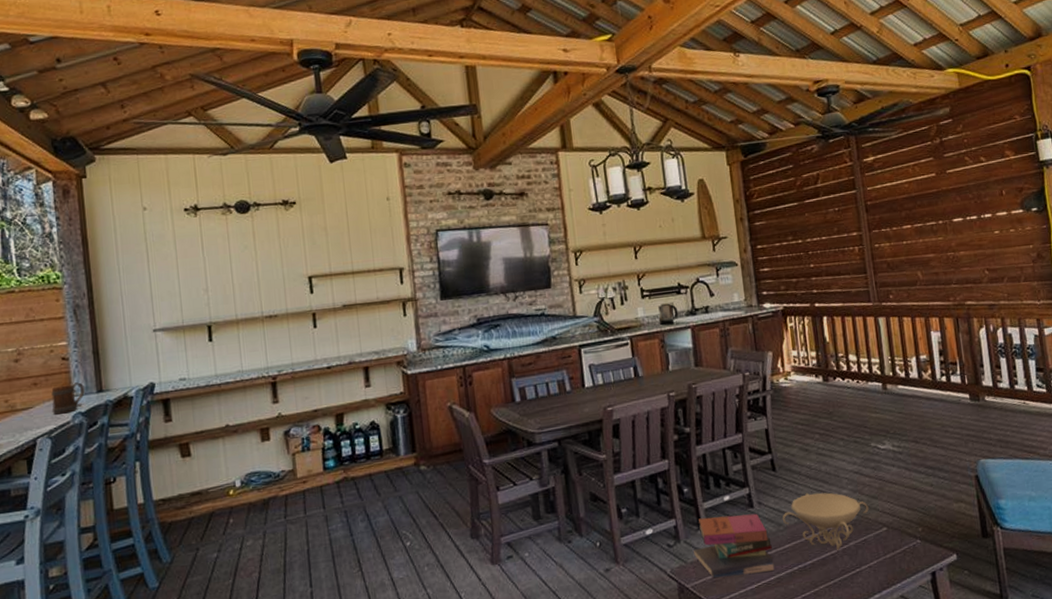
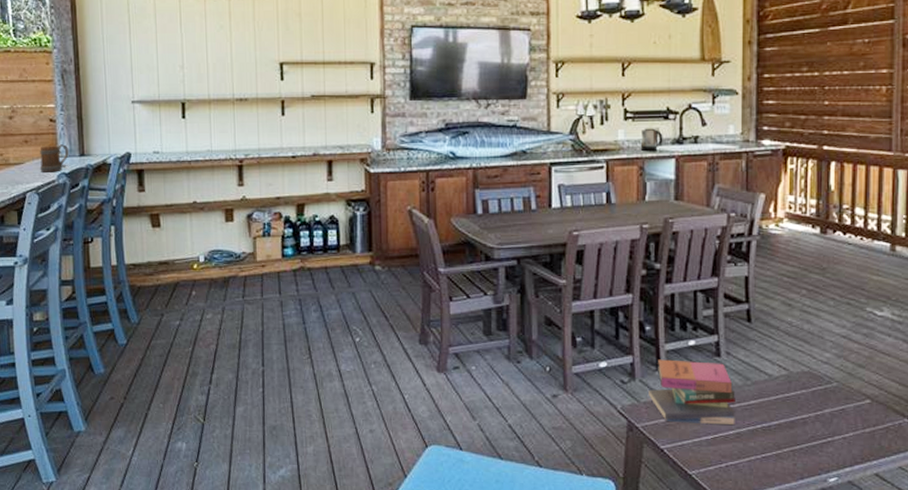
decorative bowl: present [782,492,869,550] -> none [751,350,853,415]

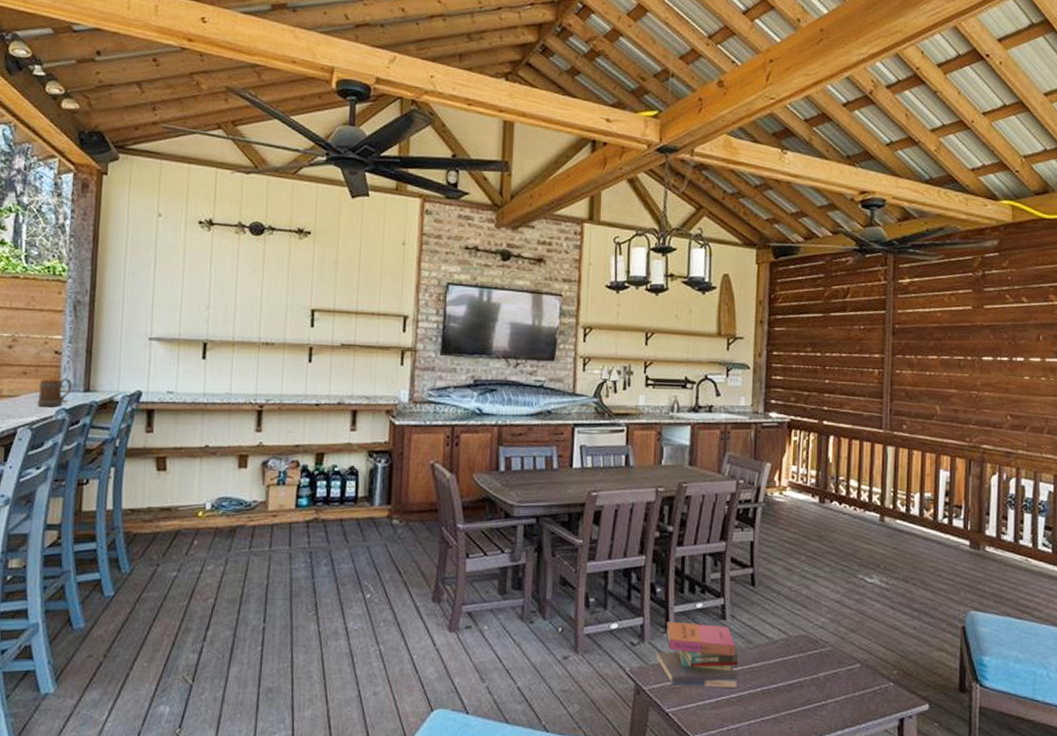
kettle: present [640,128,663,152] -> none [659,395,681,418]

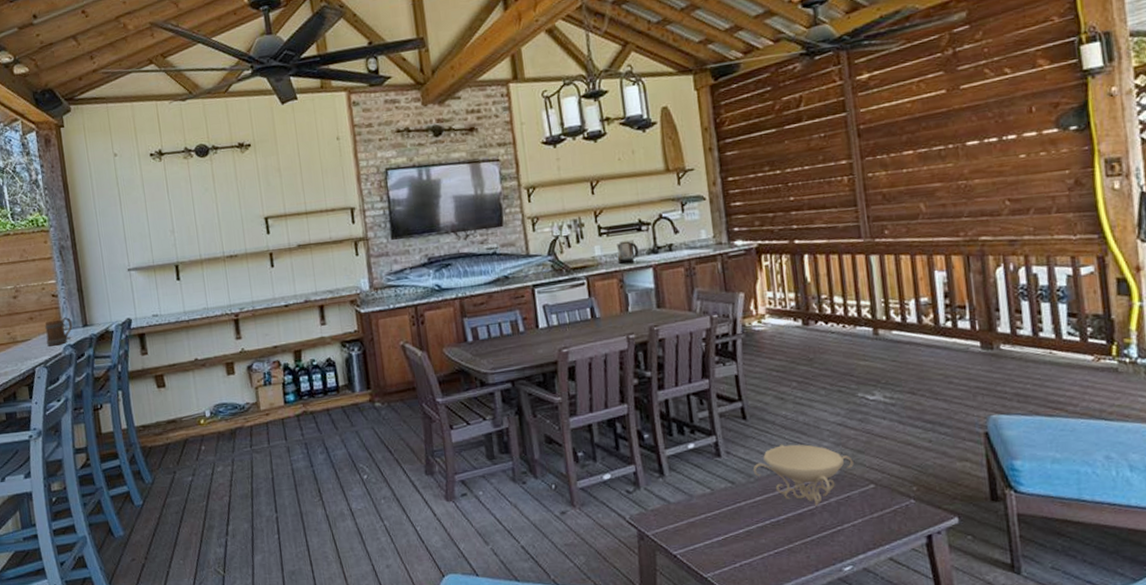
books: present [656,621,738,688] -> none [654,463,744,527]
kettle: none [659,395,681,418] -> present [617,241,639,265]
decorative bowl: none [753,614,845,679] -> present [753,444,854,506]

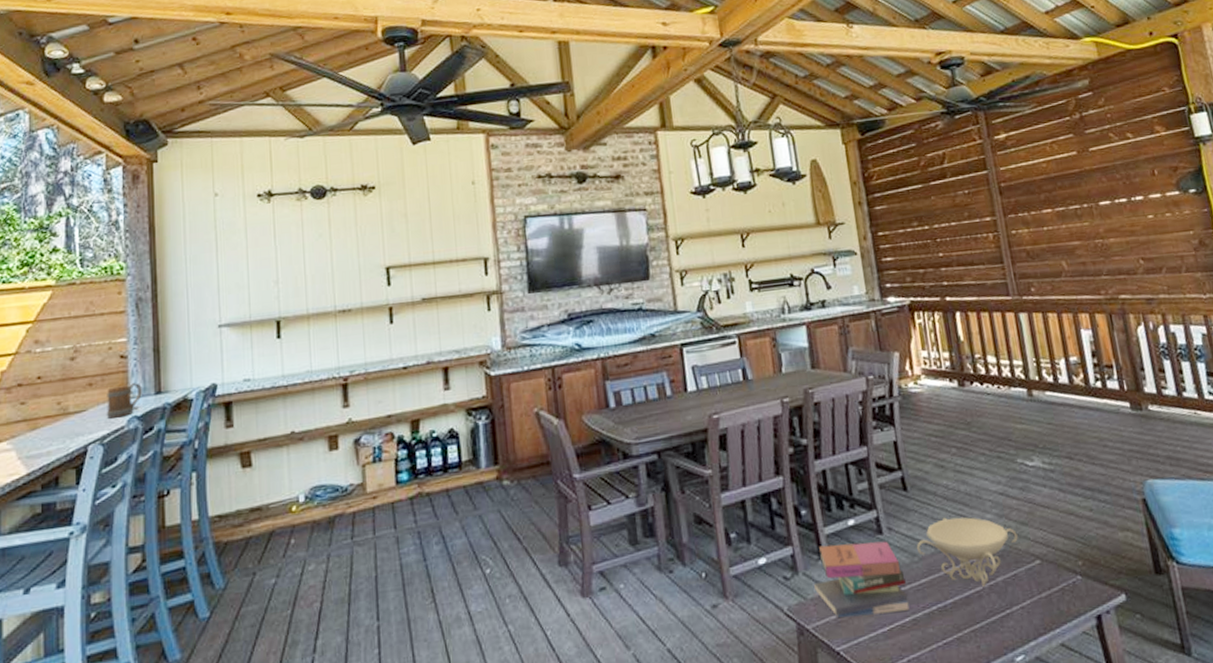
kettle: present [617,241,639,265] -> none [769,296,791,322]
books: none [654,463,744,527] -> present [814,541,910,618]

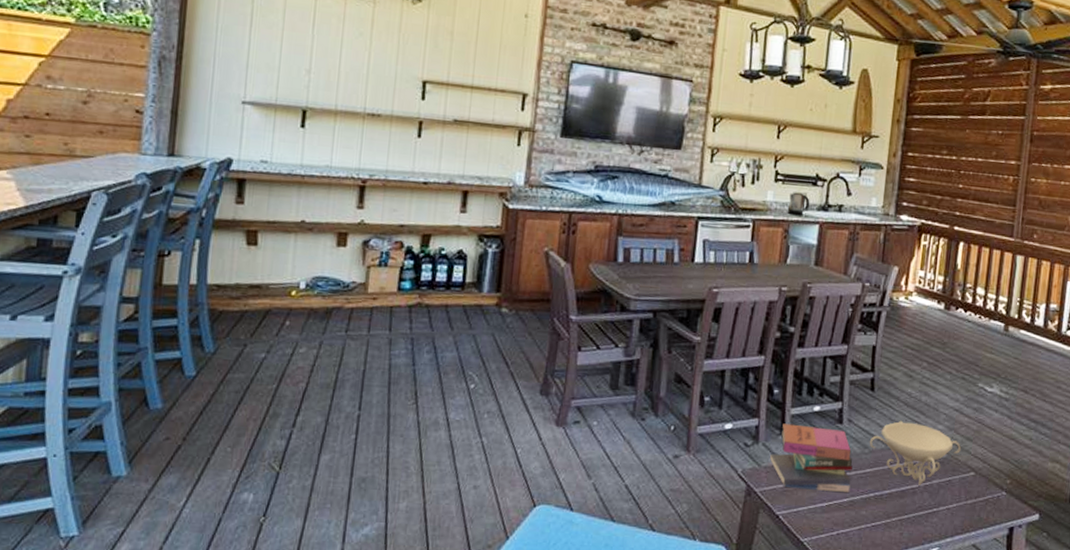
beer mug: present [106,383,142,419] -> none [114,139,155,171]
kettle: none [769,296,791,322] -> present [787,192,810,216]

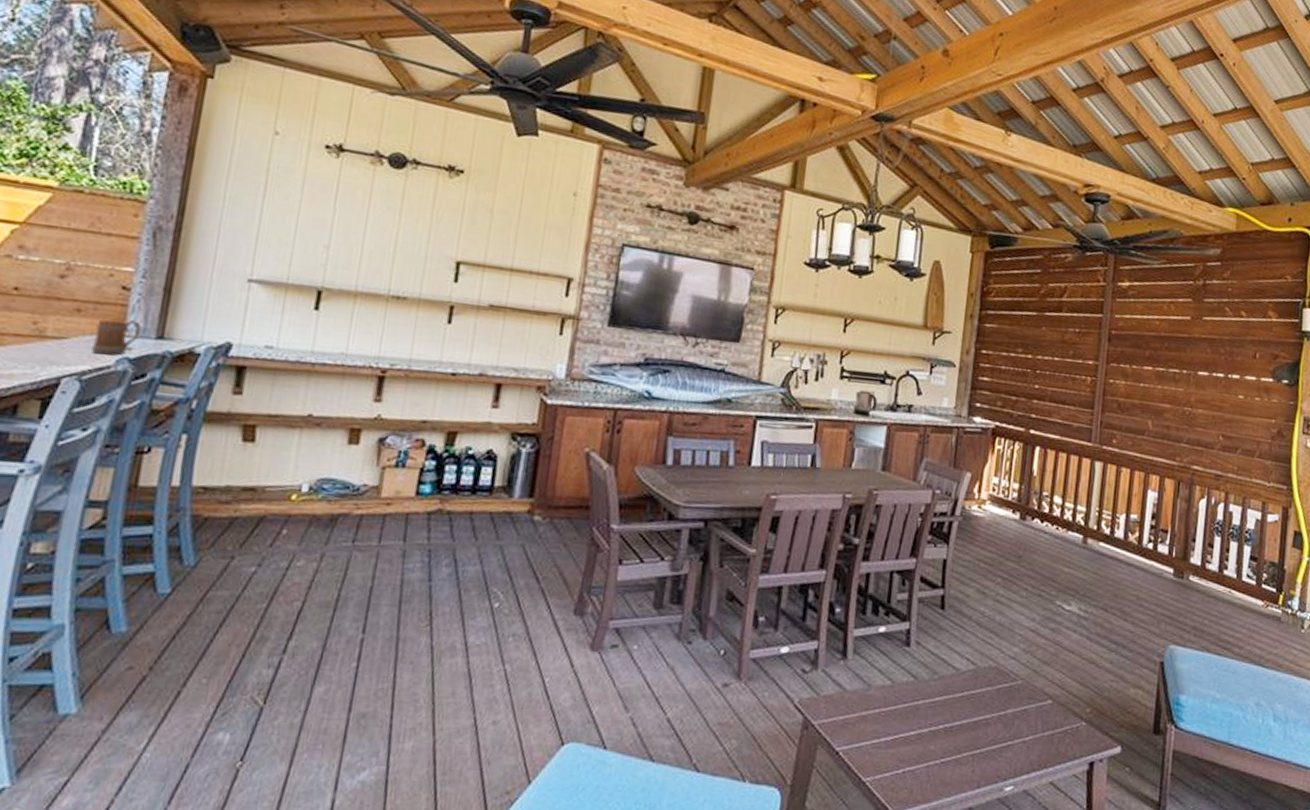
beer mug: none [114,139,155,171] -> present [91,319,142,356]
books: present [770,423,853,492] -> none [830,646,921,724]
decorative bowl: present [869,420,961,485] -> none [938,642,1038,716]

